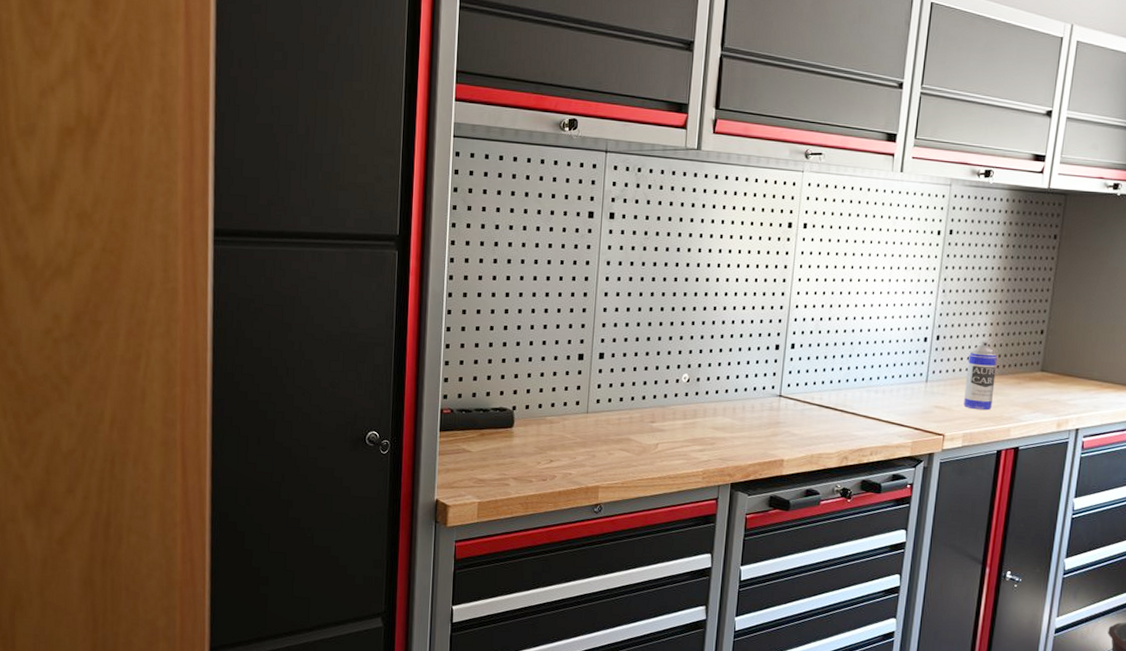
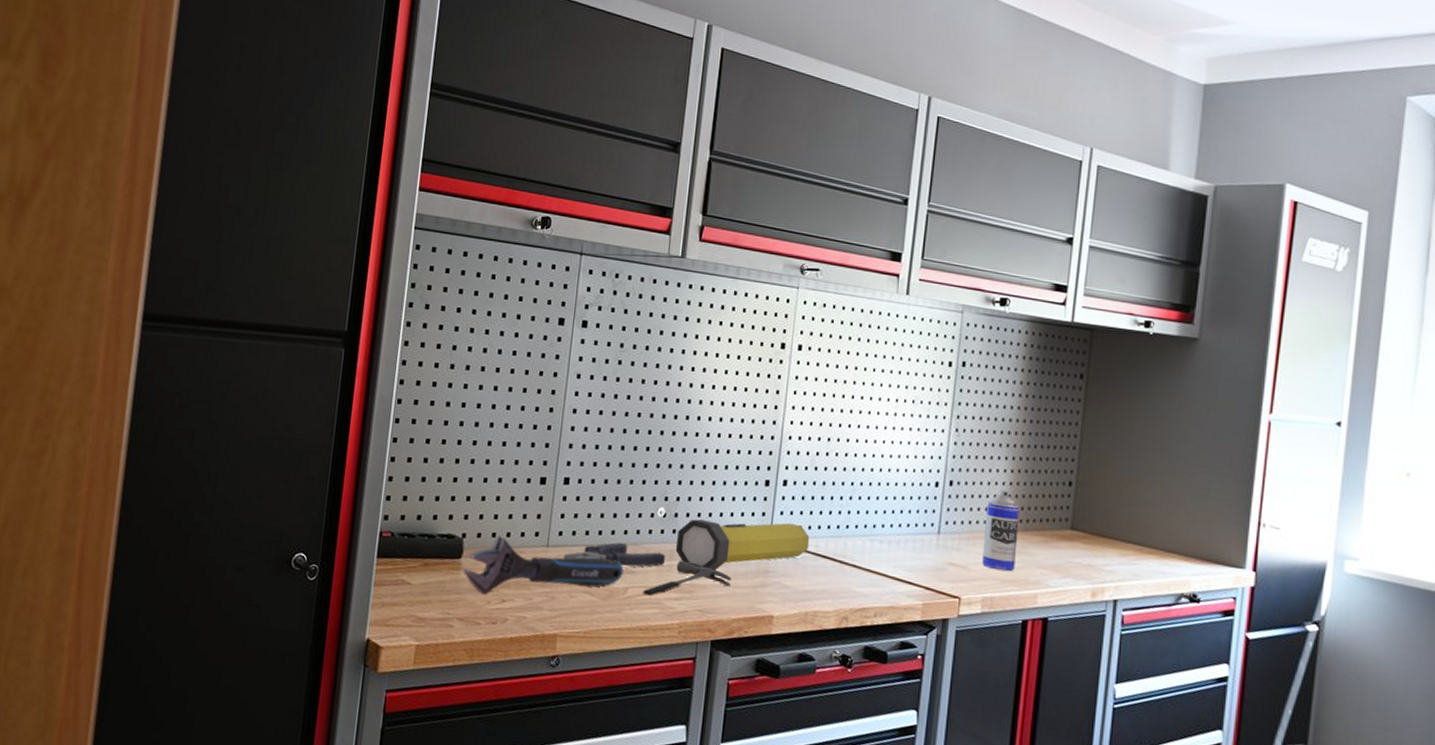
adjustable wrench: none [515,406,654,457] -> present [462,536,623,595]
pliers: none [601,405,690,426] -> present [563,542,665,567]
claw hammer: none [671,418,747,450] -> present [643,560,731,596]
flashlight: none [698,380,815,425] -> present [675,519,810,571]

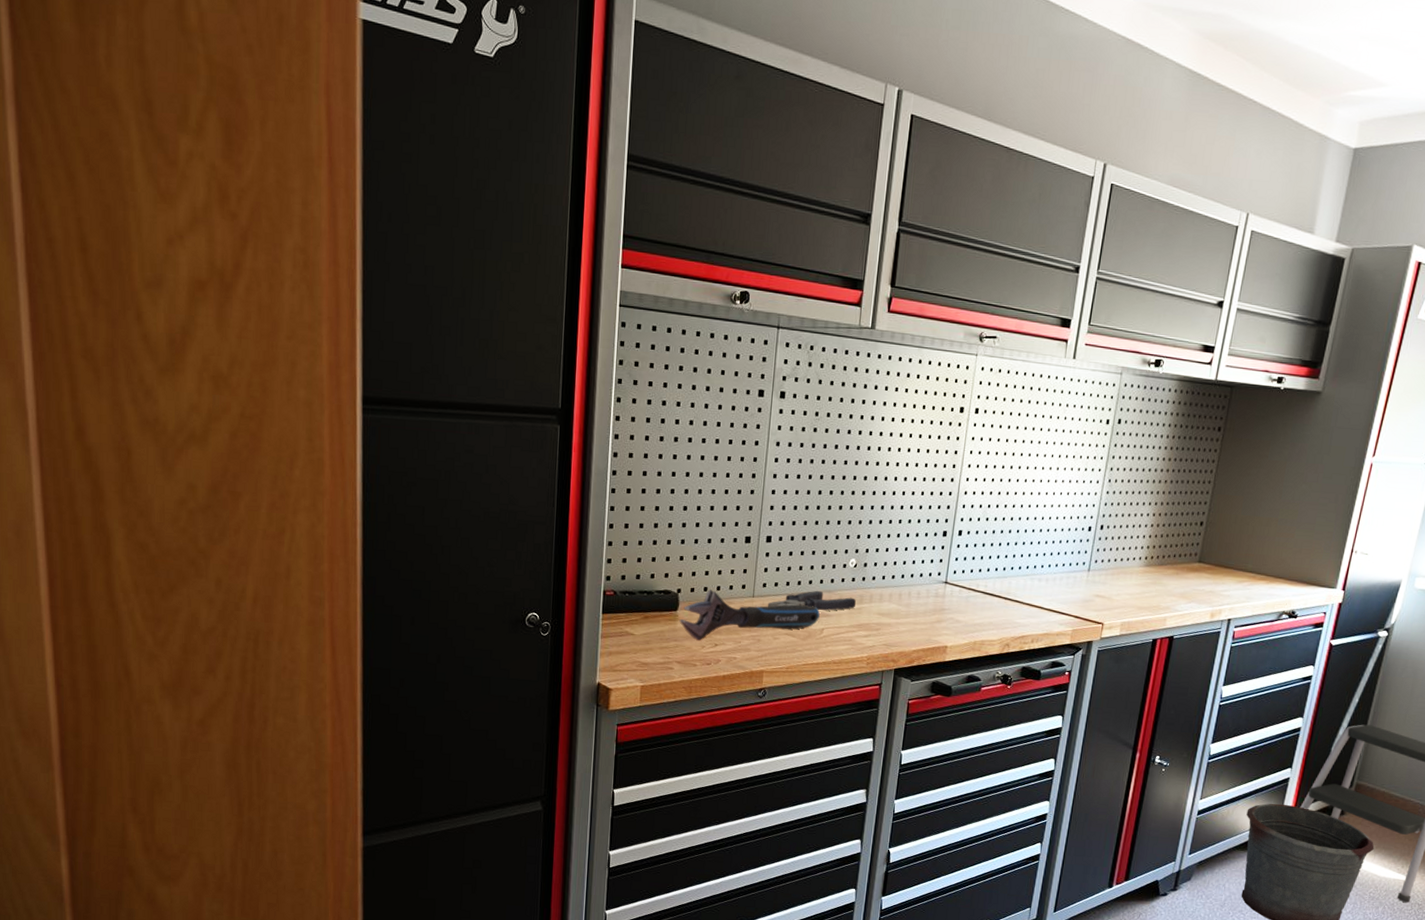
claw hammer: present [643,560,731,596] -> none [836,603,912,635]
flashlight: present [675,519,810,571] -> none [864,567,980,611]
spray can: present [982,489,1020,572] -> none [1123,531,1158,600]

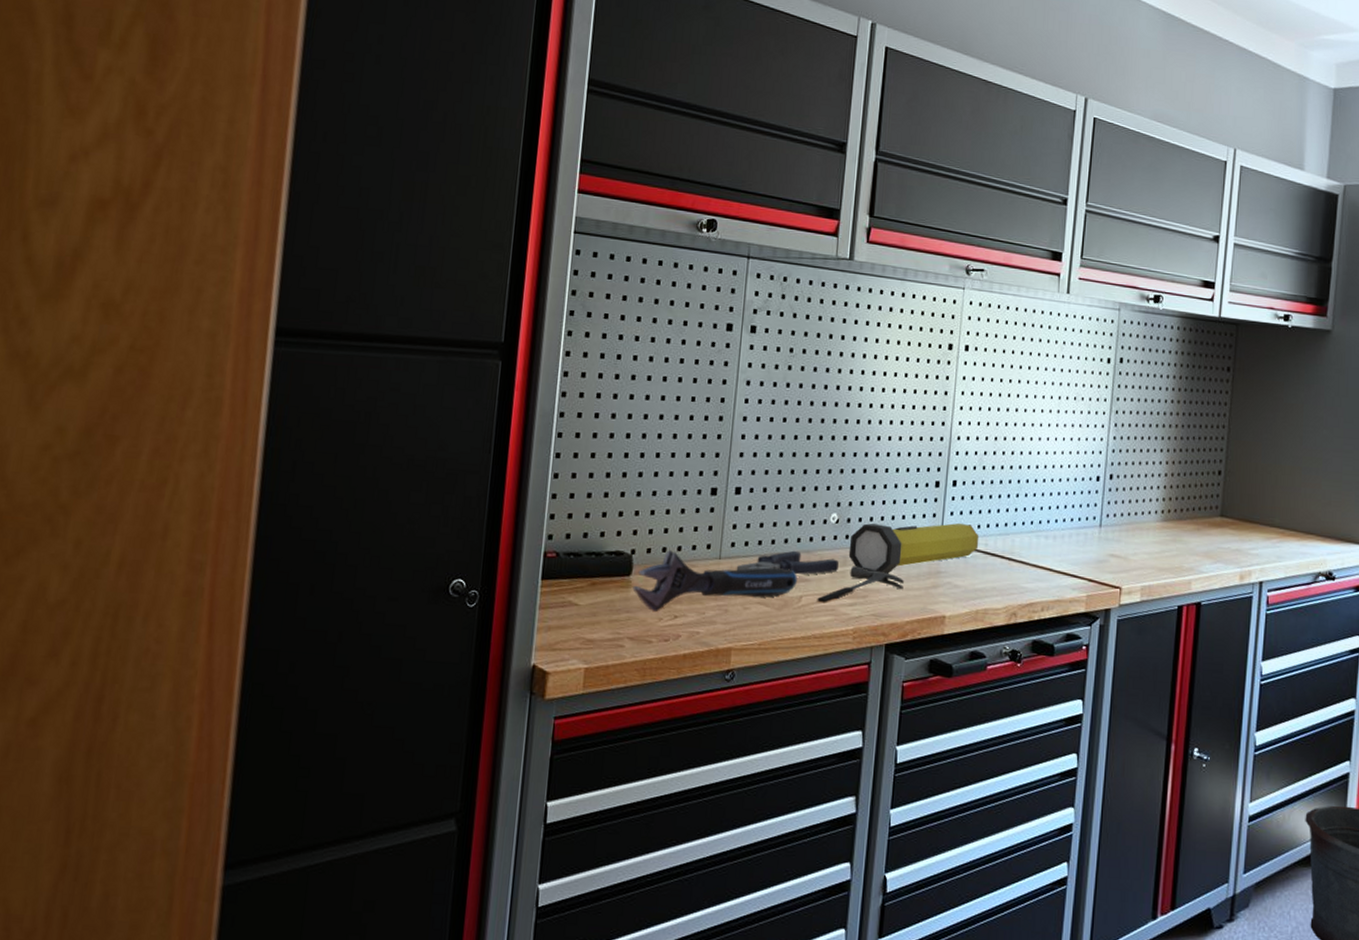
claw hammer: none [836,603,912,635] -> present [817,566,904,603]
flashlight: none [864,567,980,611] -> present [848,522,979,574]

